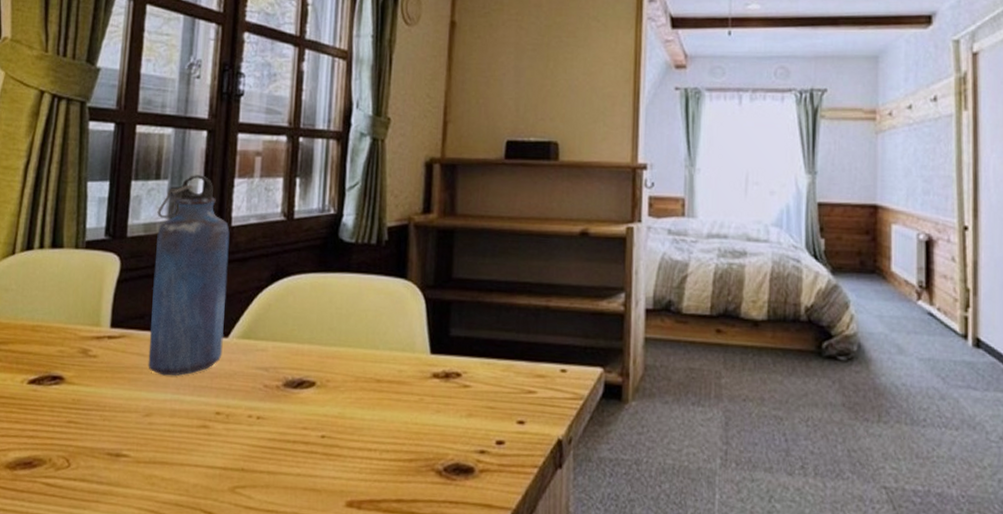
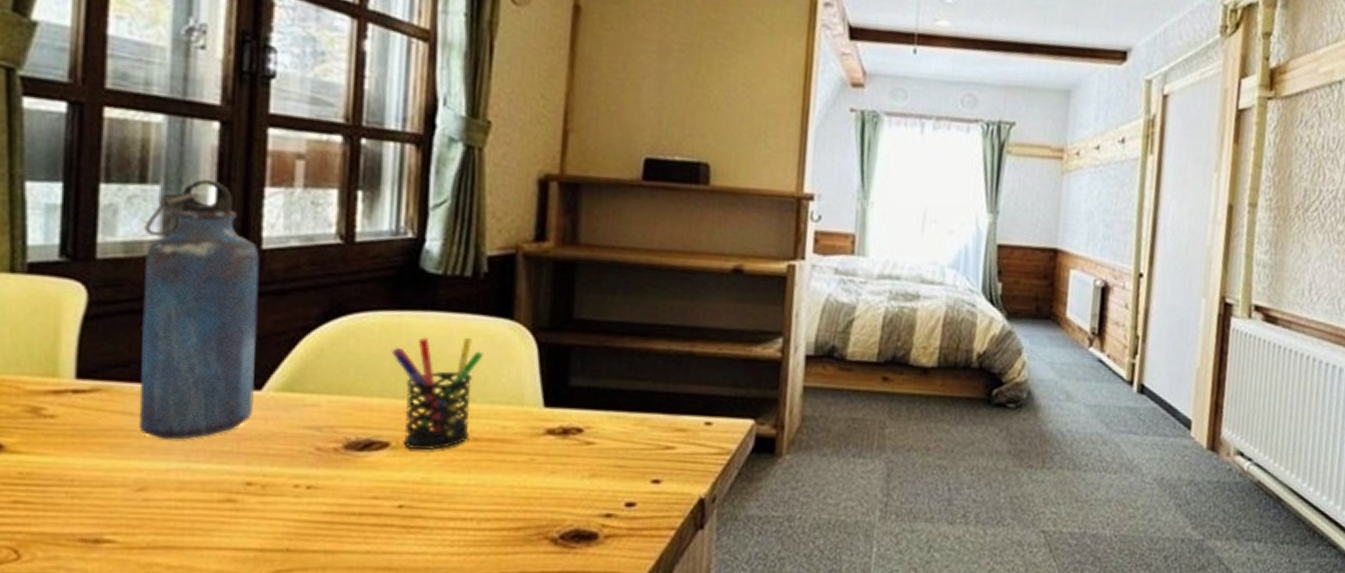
pen holder: none [318,294,384,390] -> present [392,337,483,451]

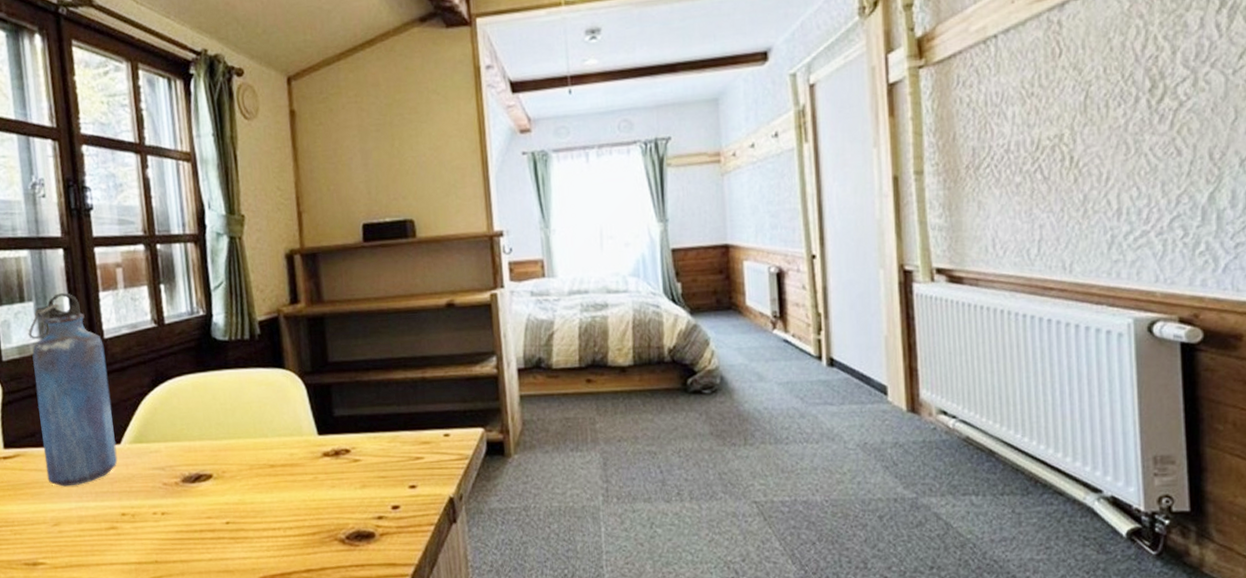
pen holder: present [392,337,483,451] -> none [203,386,267,479]

